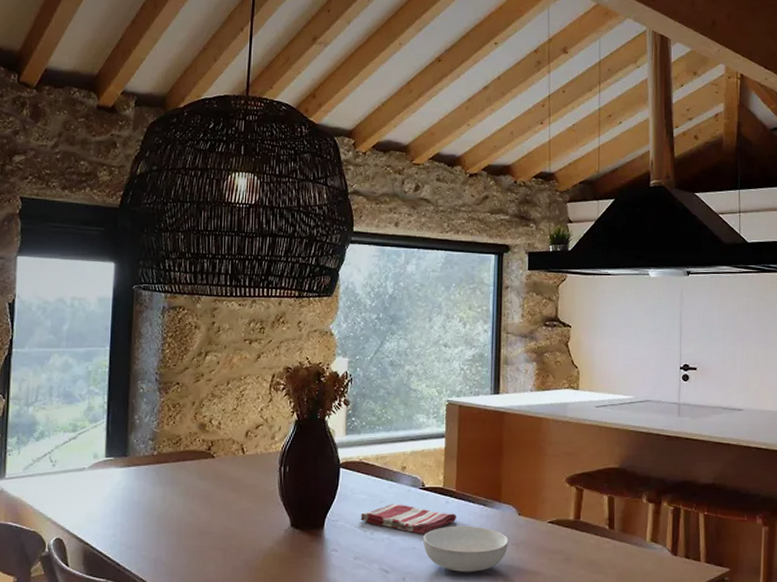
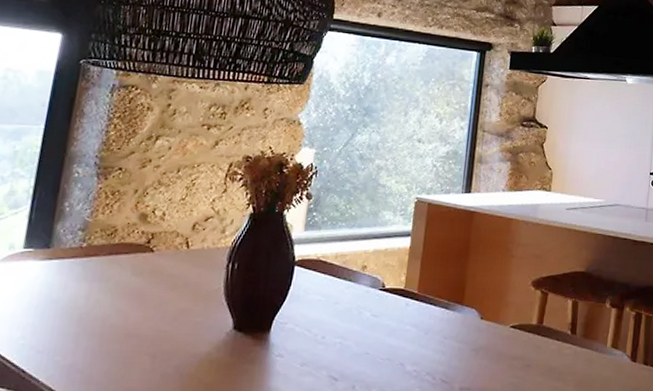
dish towel: present [360,504,457,534] -> none [311,305,417,338]
serving bowl: present [423,525,508,573] -> none [377,329,468,380]

